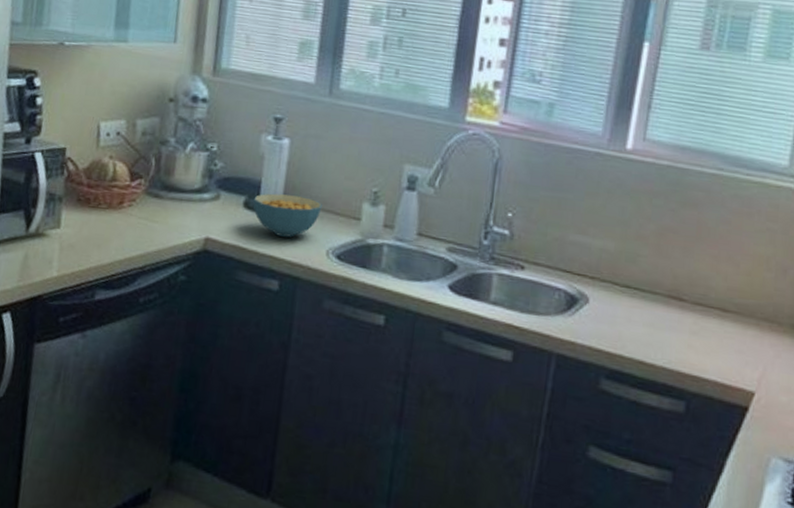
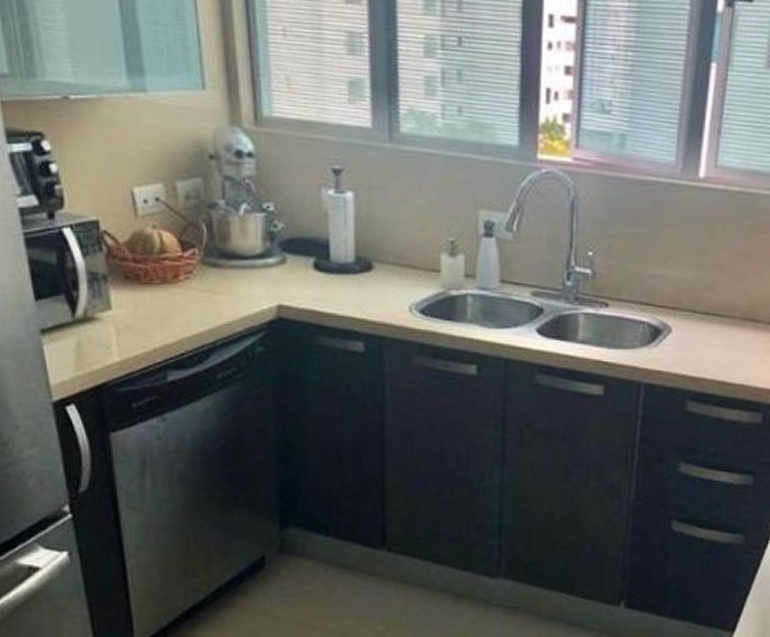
cereal bowl: present [253,193,322,238] -> none [324,252,398,296]

